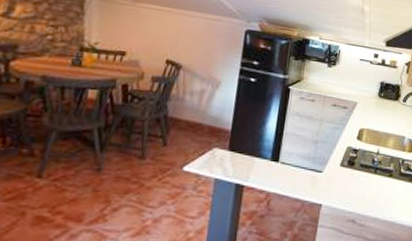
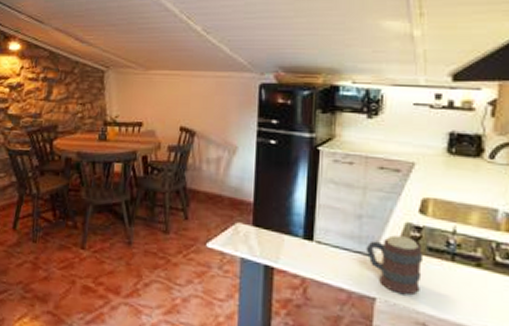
mug: none [318,156,357,200] -> present [366,235,422,295]

